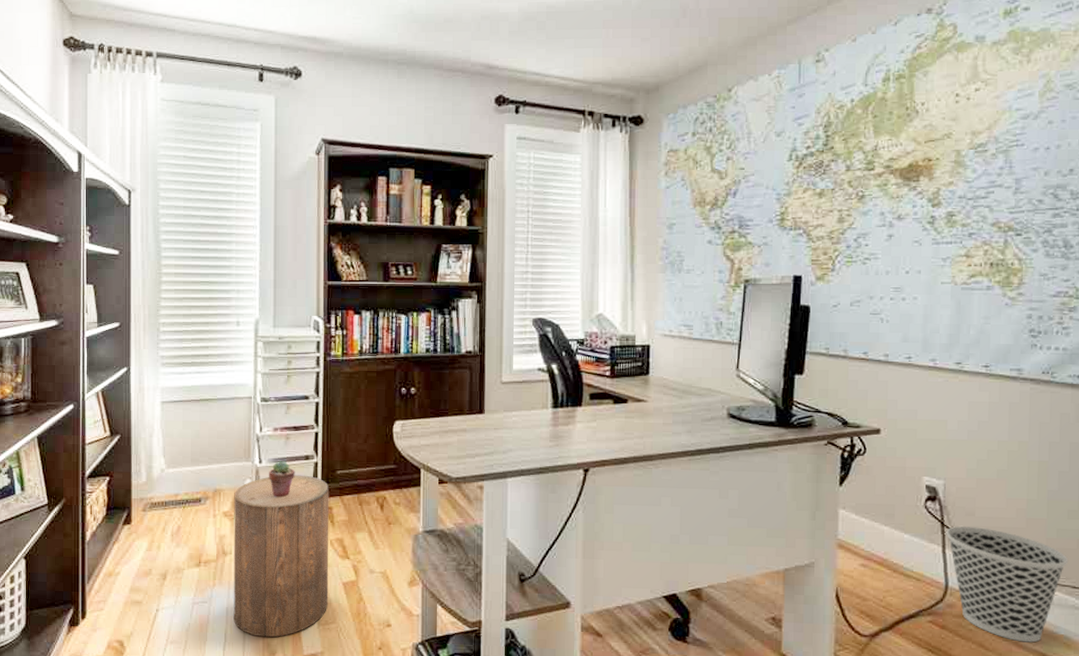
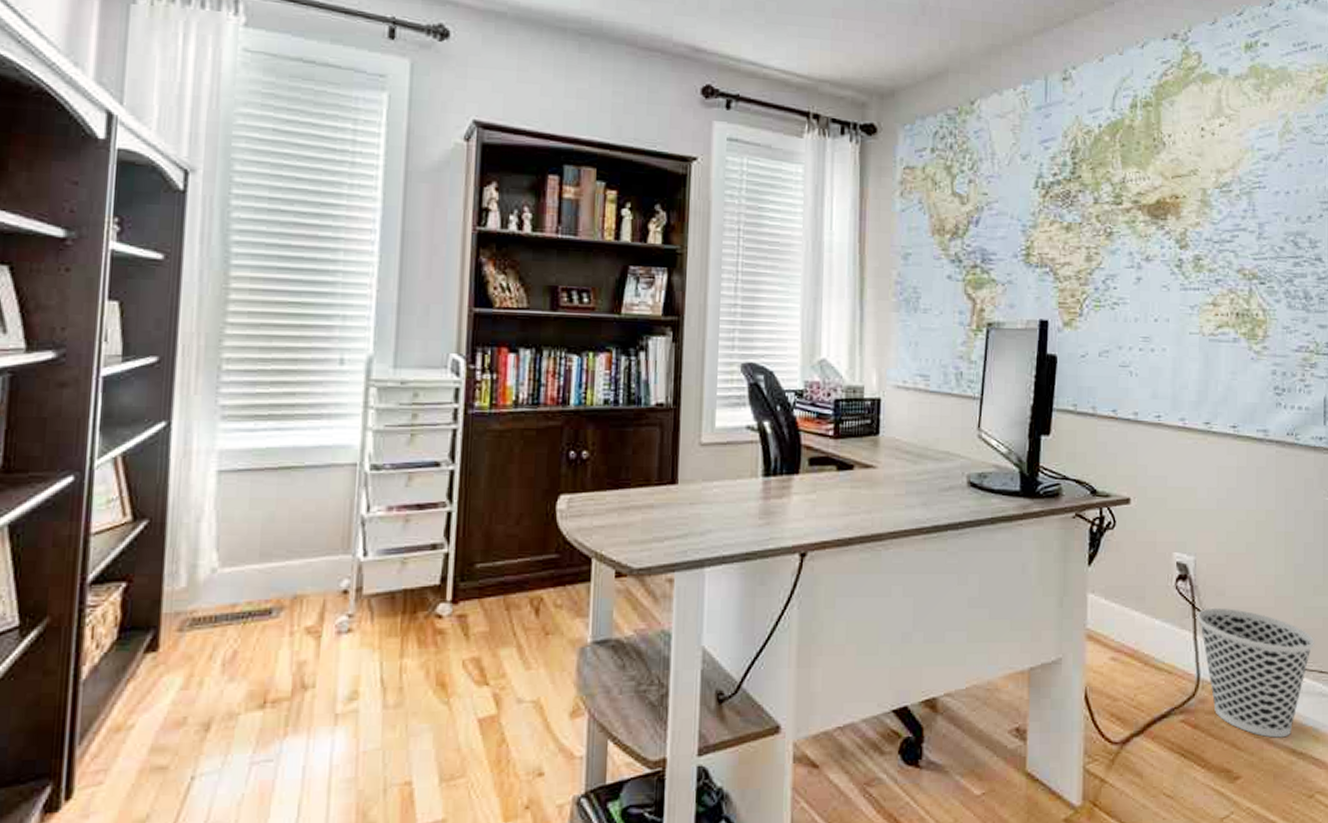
stool: present [233,475,329,638] -> none [312,571,465,806]
potted succulent: present [269,461,295,498] -> none [377,552,416,604]

